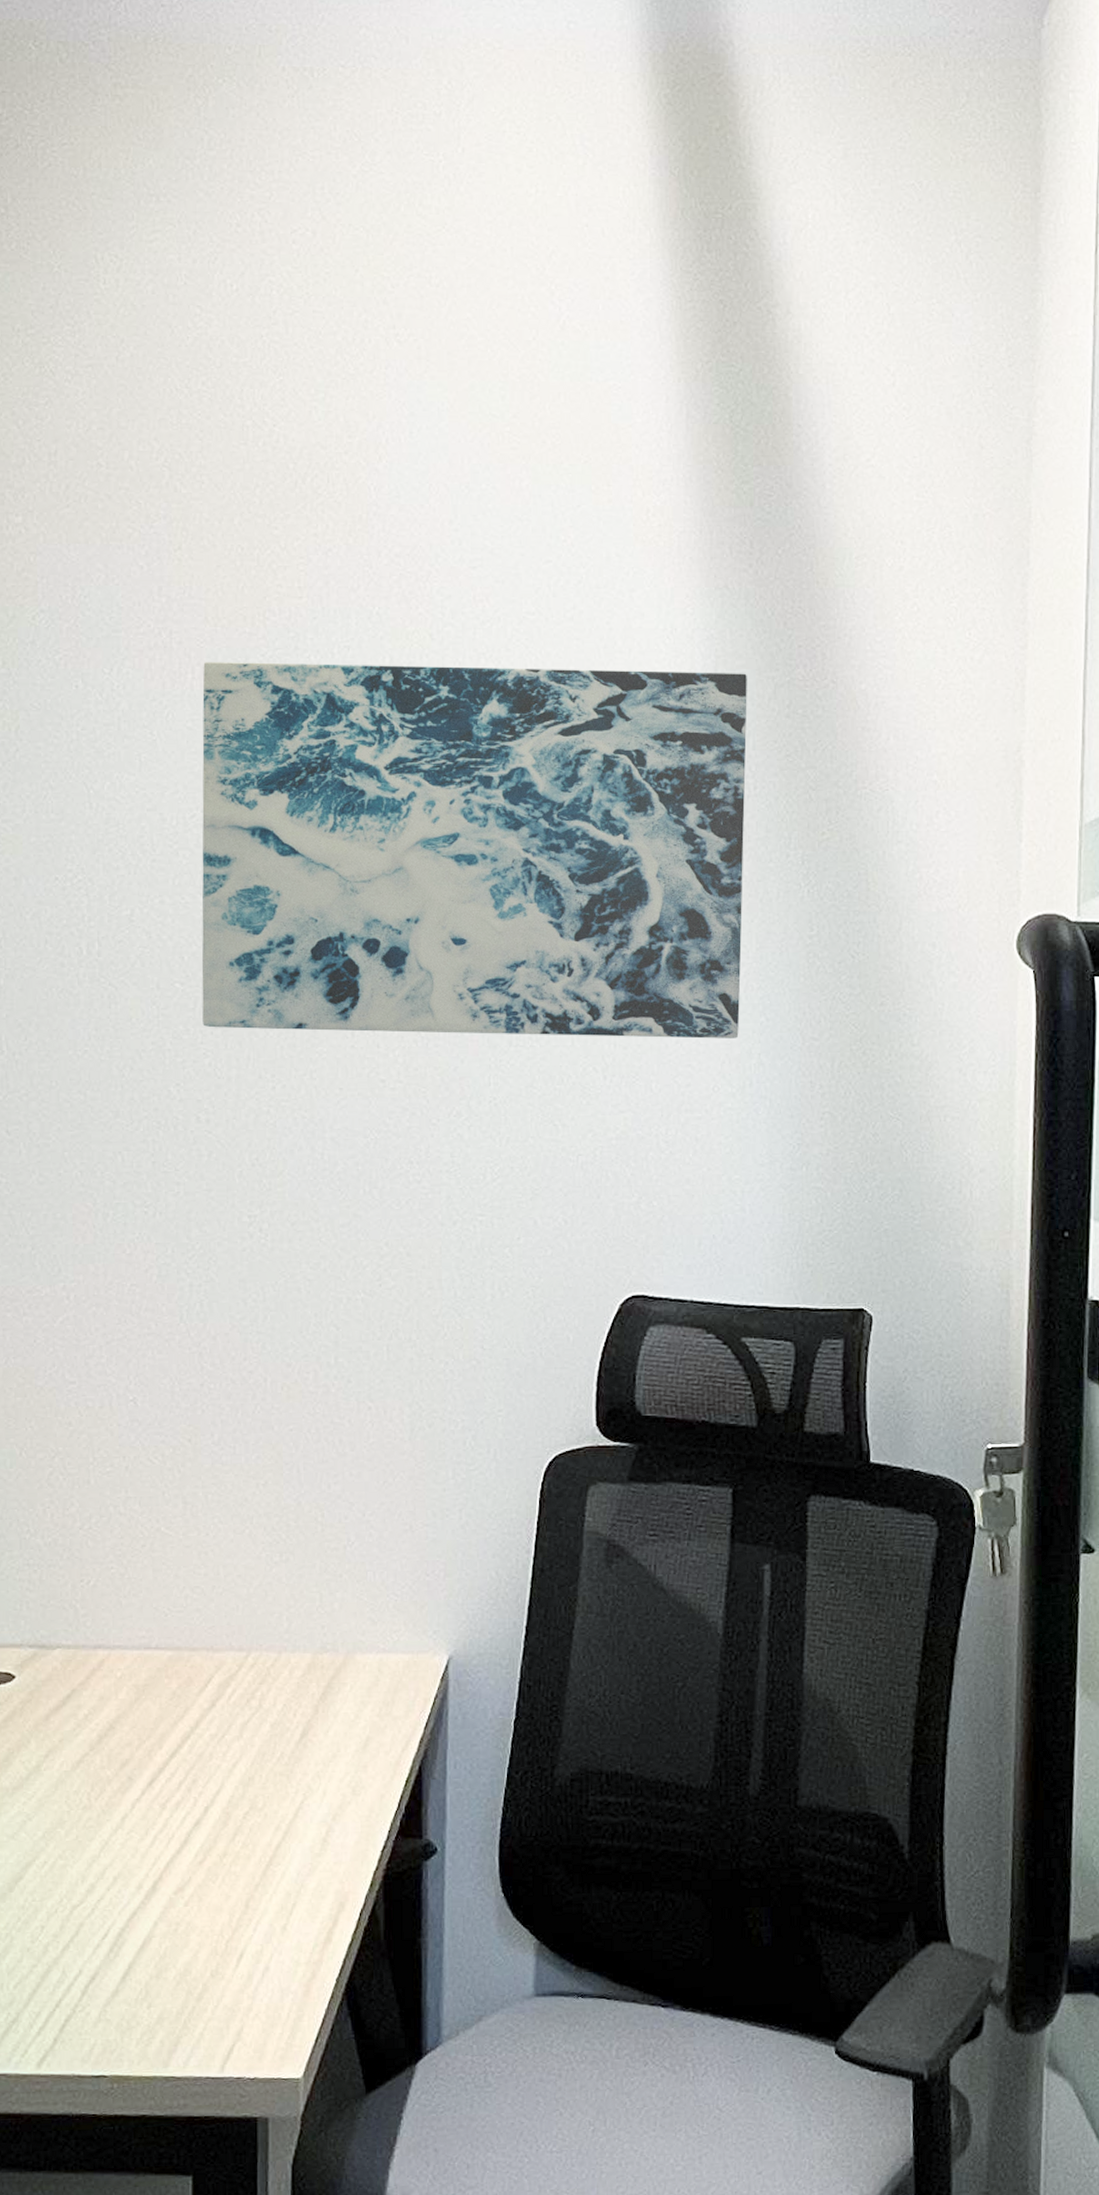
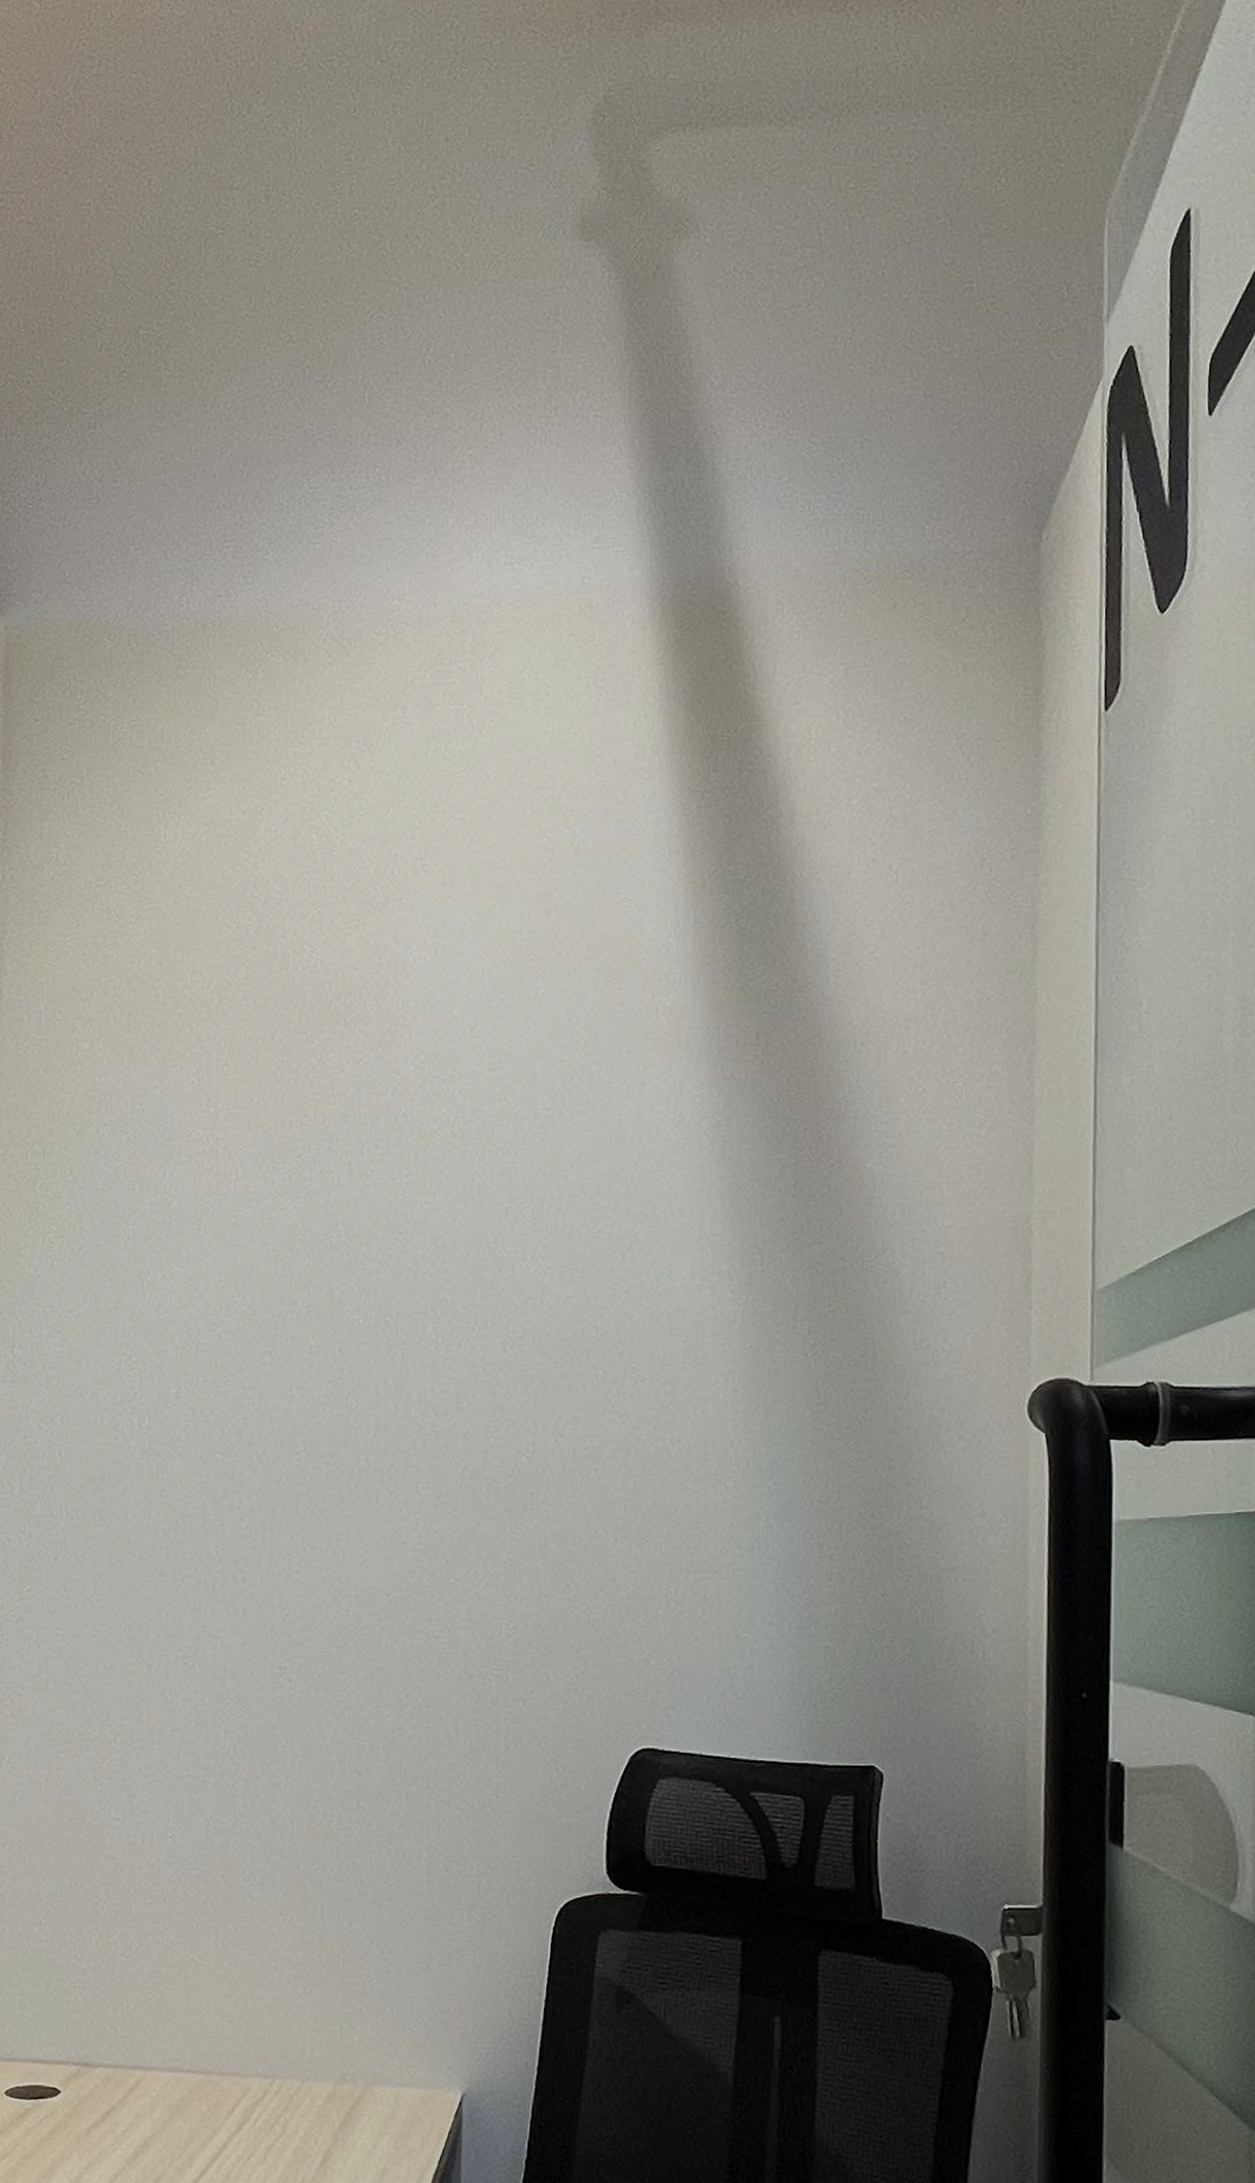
wall art: present [201,662,747,1039] -> none [240,1156,754,1503]

